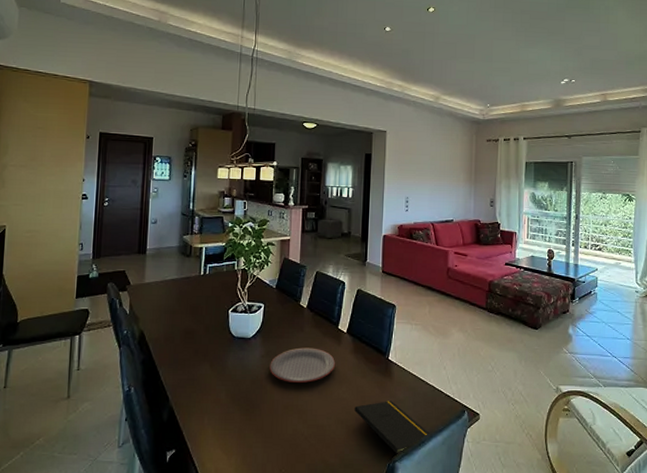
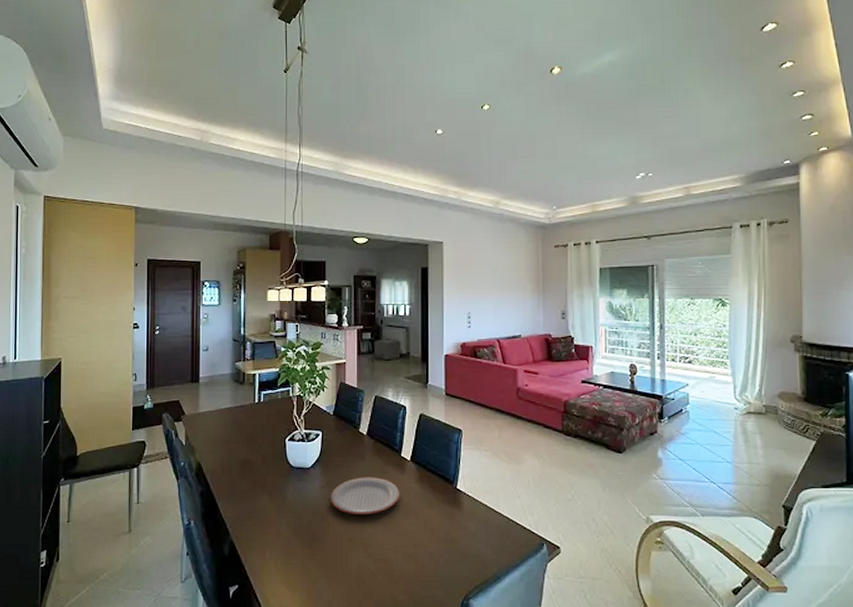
notepad: present [354,401,432,454] -> none [423,533,508,591]

